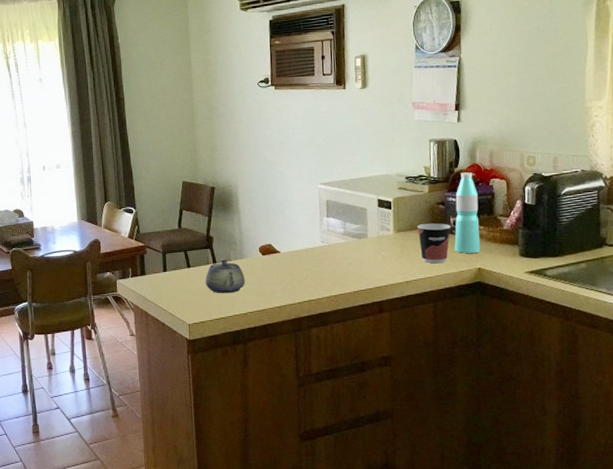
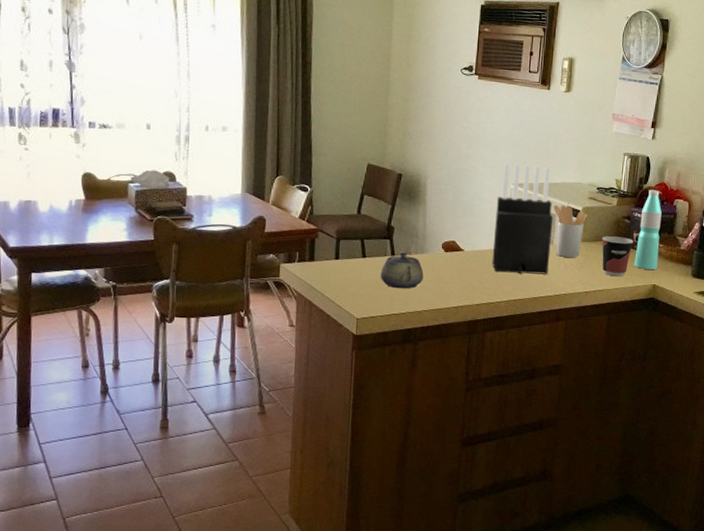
knife block: none [306,162,366,270] -> present [492,163,554,275]
utensil holder: none [363,198,400,249] -> present [553,204,588,258]

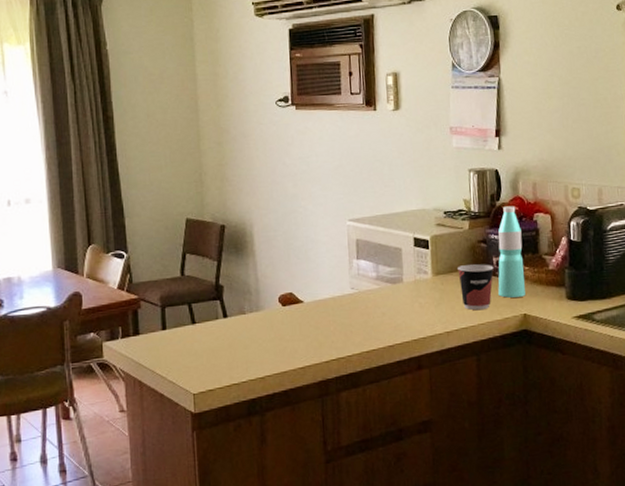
teapot: present [380,252,424,289] -> none [213,312,262,355]
knife block: present [492,163,554,275] -> none [333,194,402,322]
utensil holder: present [553,204,588,258] -> none [397,236,438,295]

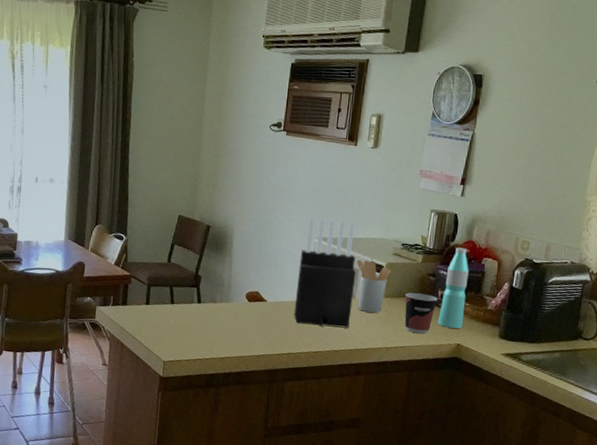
knife block: none [333,194,402,322] -> present [293,217,357,328]
utensil holder: none [397,236,438,295] -> present [356,259,392,313]

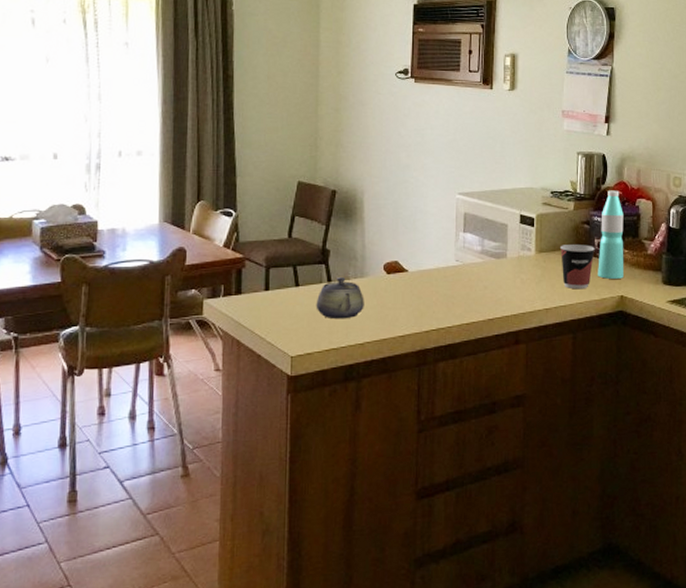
teapot: none [186,300,228,336] -> present [316,277,364,320]
knife block: present [293,217,357,328] -> none [440,171,505,294]
utensil holder: present [356,259,392,313] -> none [504,213,543,271]

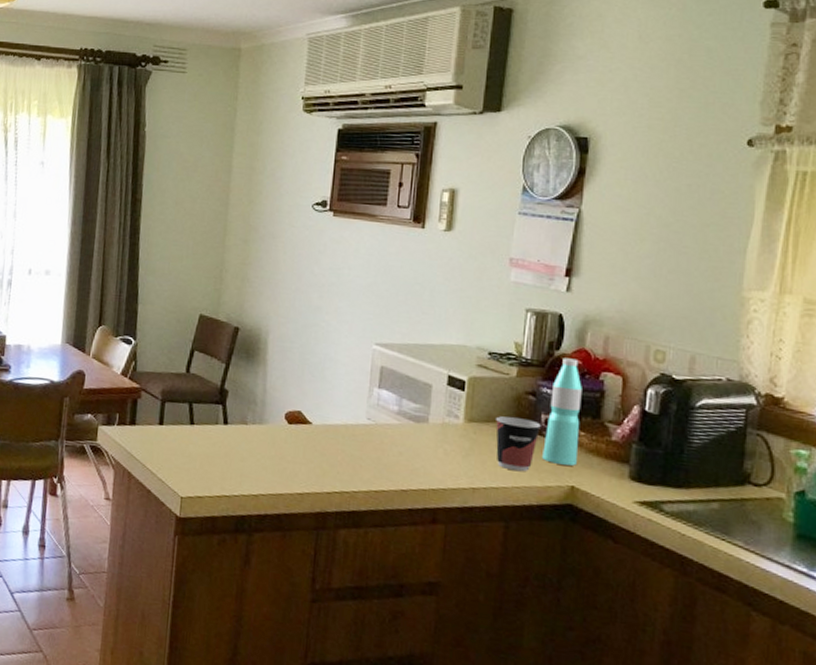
teapot: present [316,277,364,320] -> none [209,421,262,466]

